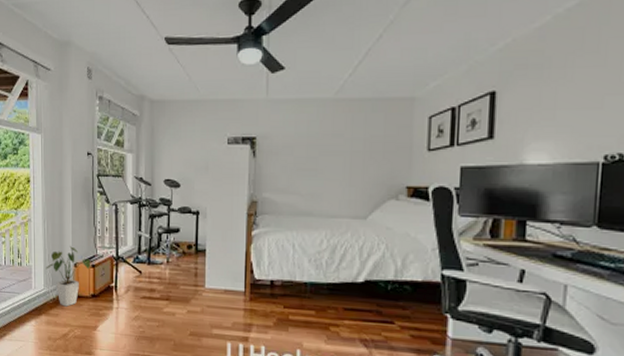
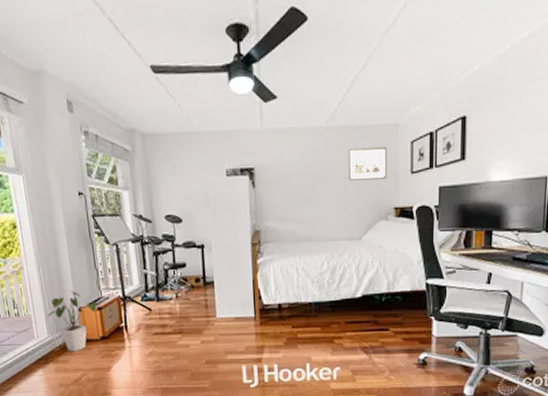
wall art: none [356,120,401,155] -> present [349,146,387,181]

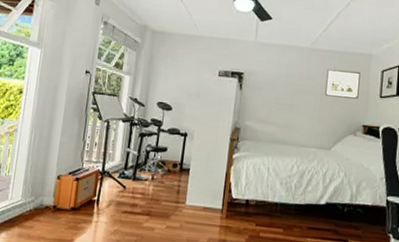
house plant: present [47,291,97,352] -> none [26,158,76,219]

